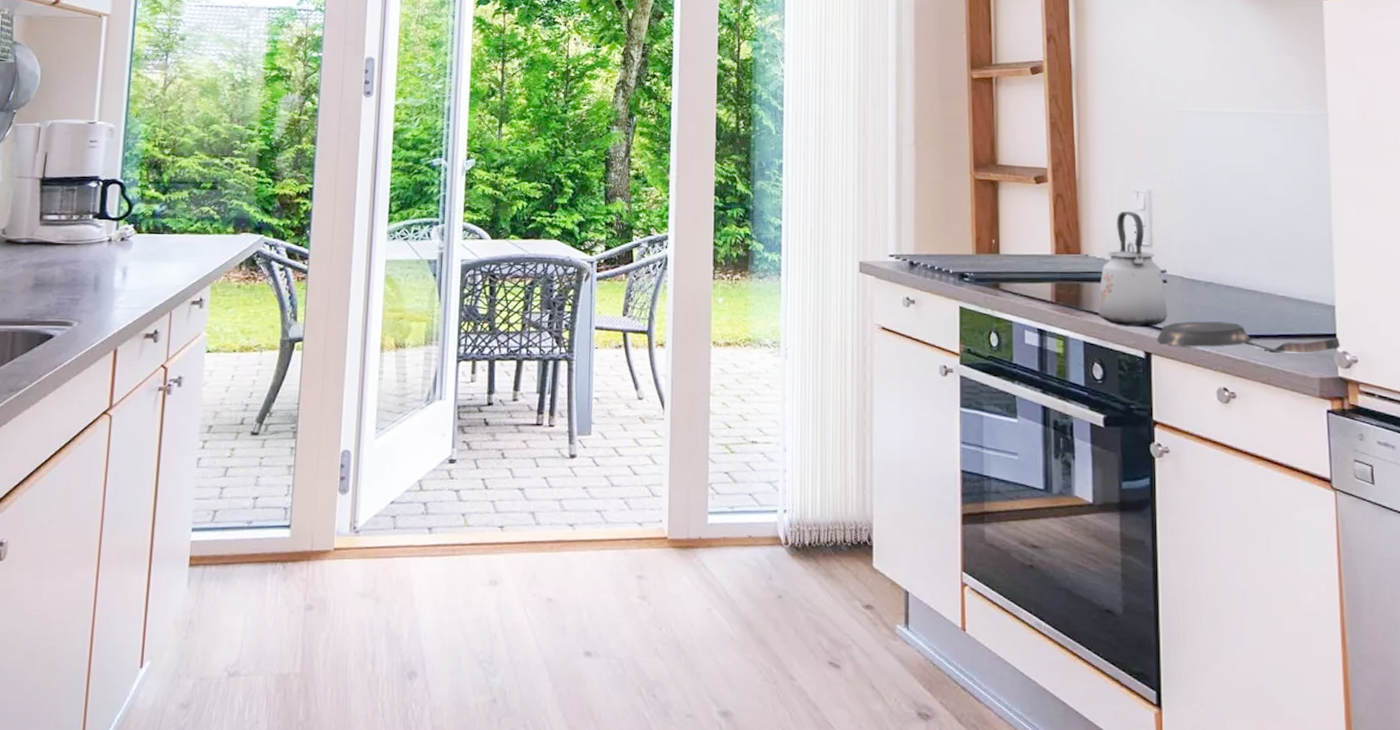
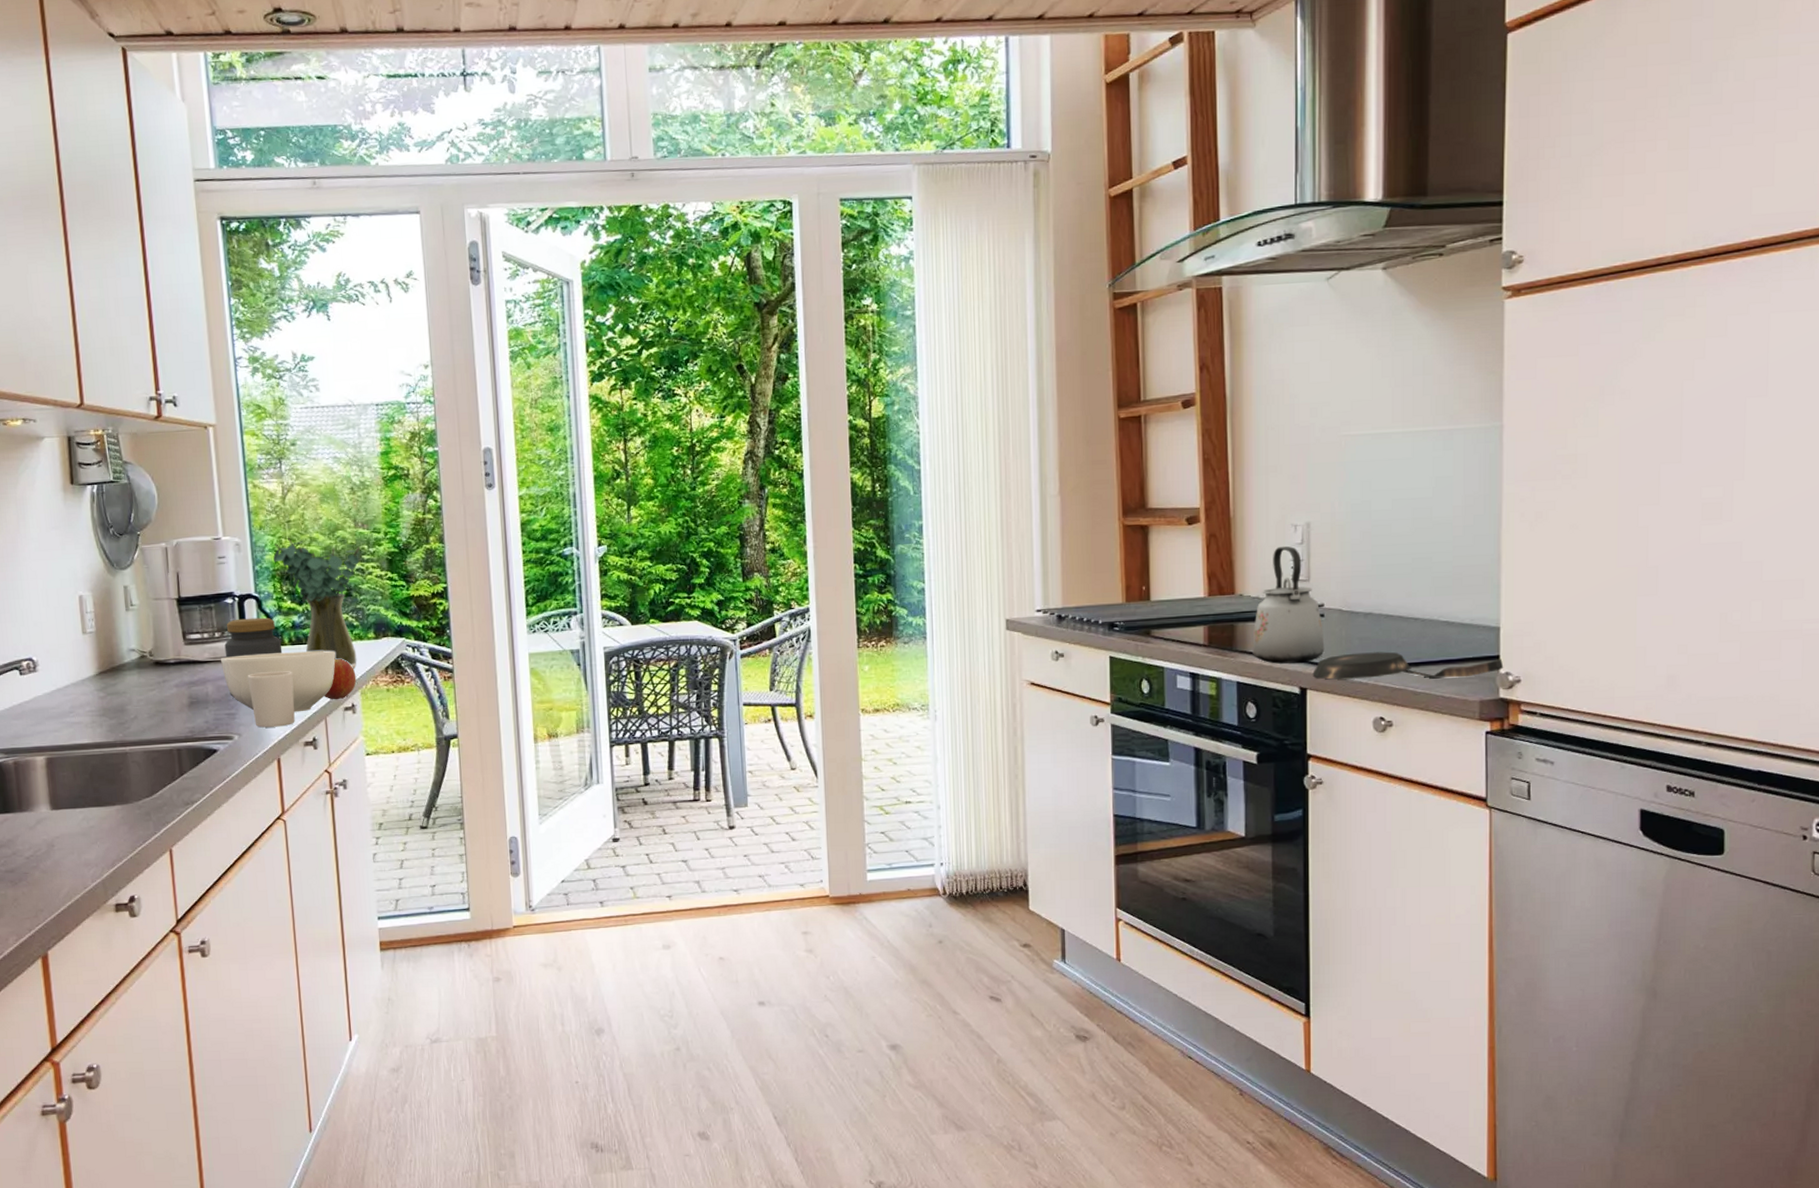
bowl: none [73,239,192,303] -> present [220,650,336,712]
jar: none [77,203,139,283] -> present [224,617,283,698]
mug: none [97,258,145,316] -> present [247,670,295,728]
vase: none [144,127,233,264] -> present [272,537,361,670]
fruit: none [172,250,209,293] -> present [324,658,357,700]

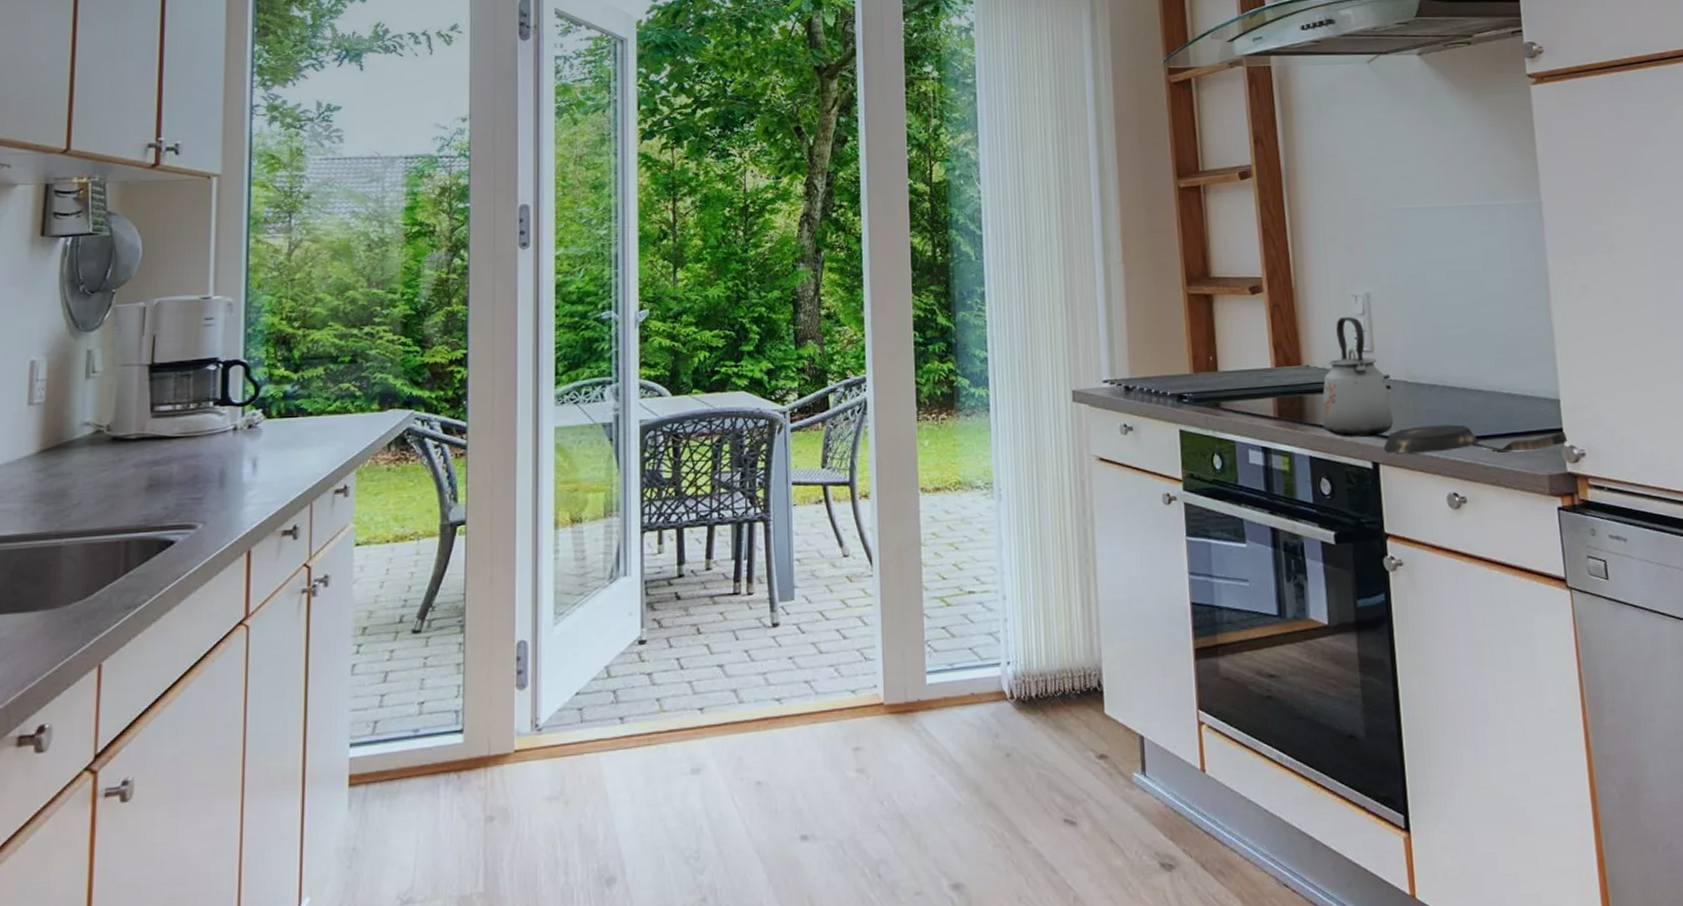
bowl: present [220,650,336,712] -> none [192,424,332,496]
jar: present [224,617,283,698] -> none [199,386,269,479]
mug: present [247,670,295,728] -> none [222,447,277,515]
vase: present [272,537,361,670] -> none [269,297,373,447]
fruit: present [324,658,357,700] -> none [312,433,353,482]

